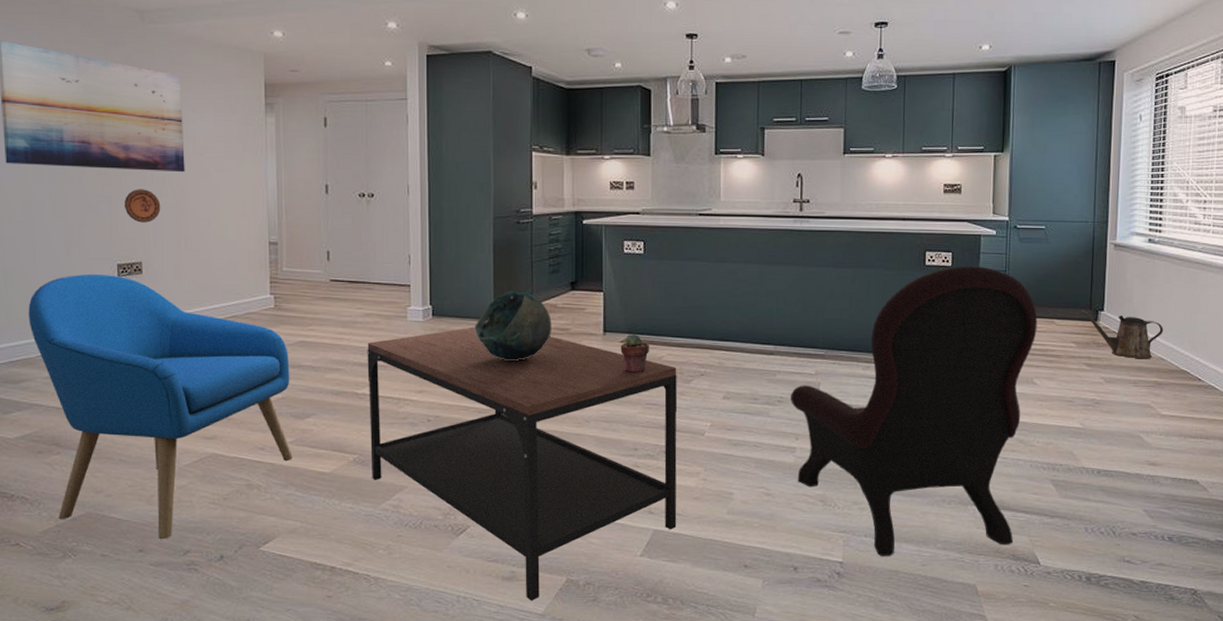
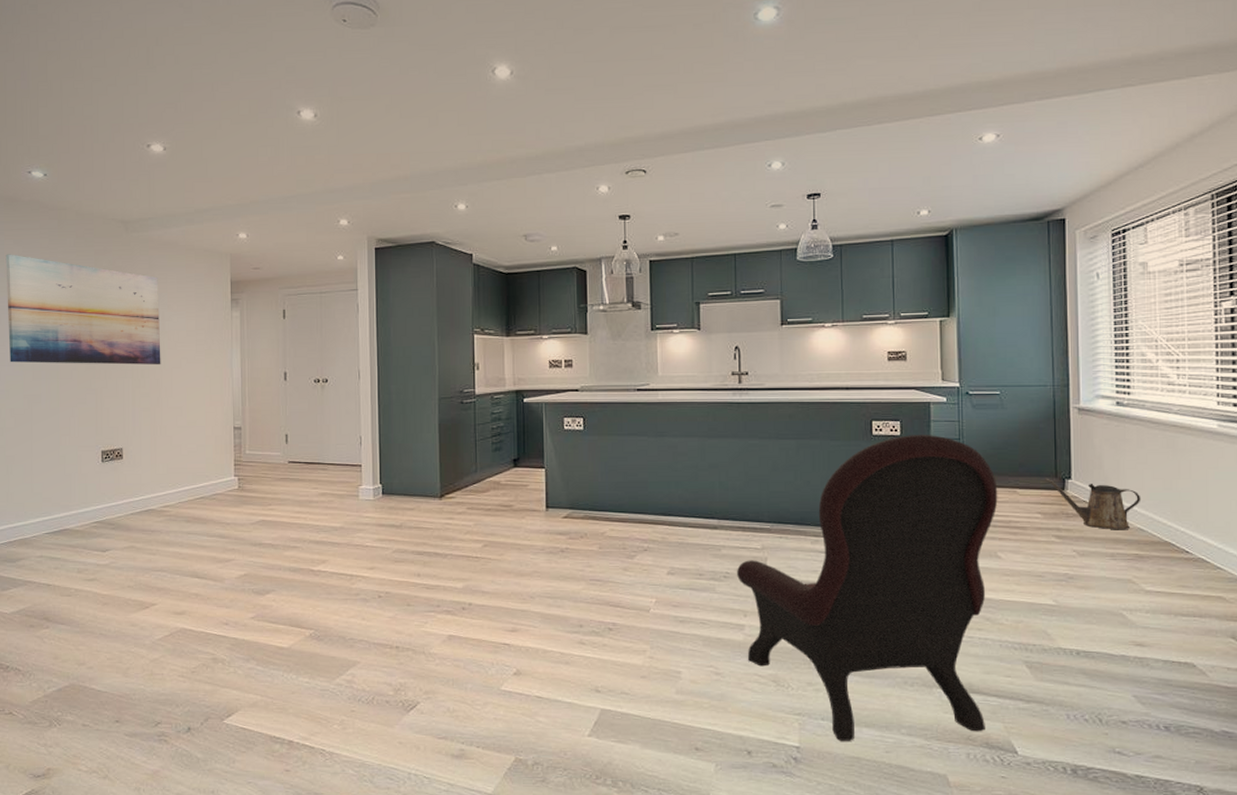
armchair: present [28,273,293,540] -> none [25,460,254,711]
decorative plate: present [124,189,161,223] -> none [108,381,140,412]
coffee table: present [367,326,678,602] -> none [322,504,624,781]
decorative bowl: present [474,291,552,362] -> none [422,469,496,538]
potted succulent: present [620,333,649,374] -> none [563,509,591,550]

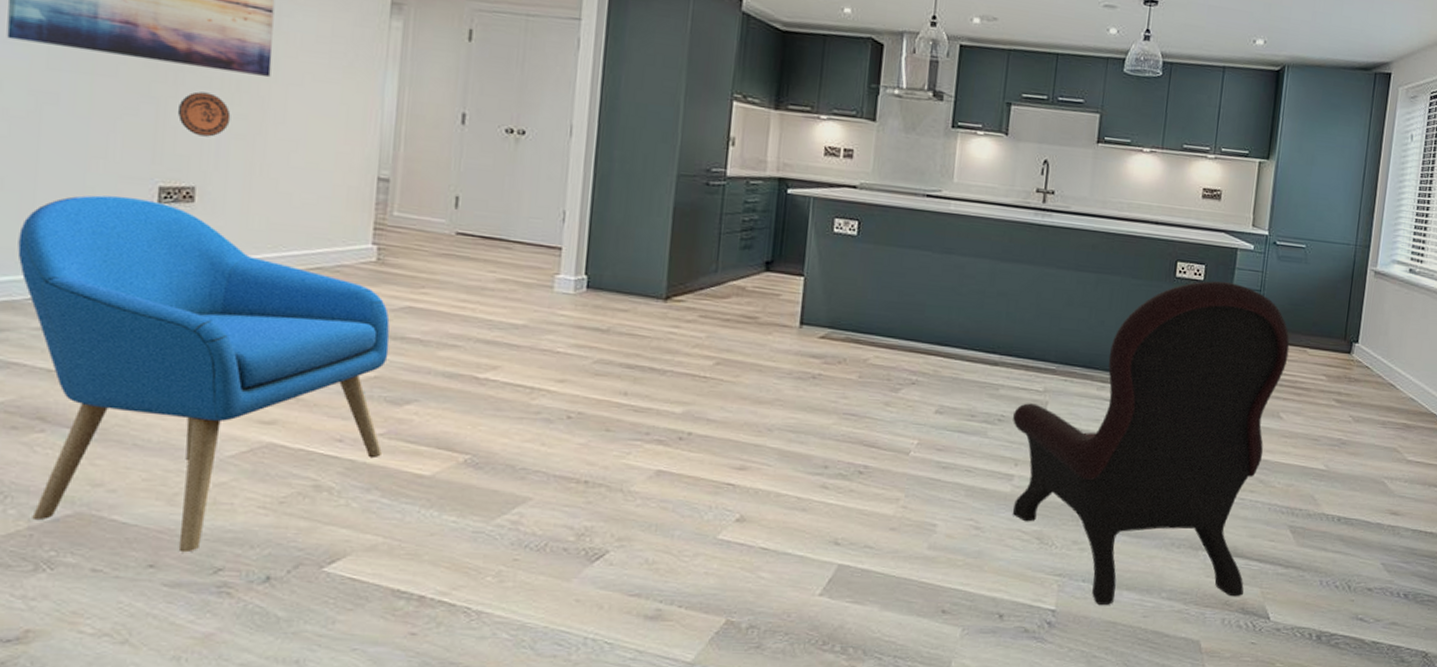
armchair: none [25,460,254,711] -> present [17,195,390,553]
decorative plate: none [108,381,140,412] -> present [177,91,231,137]
watering can: present [1044,478,1141,530] -> none [1334,339,1417,399]

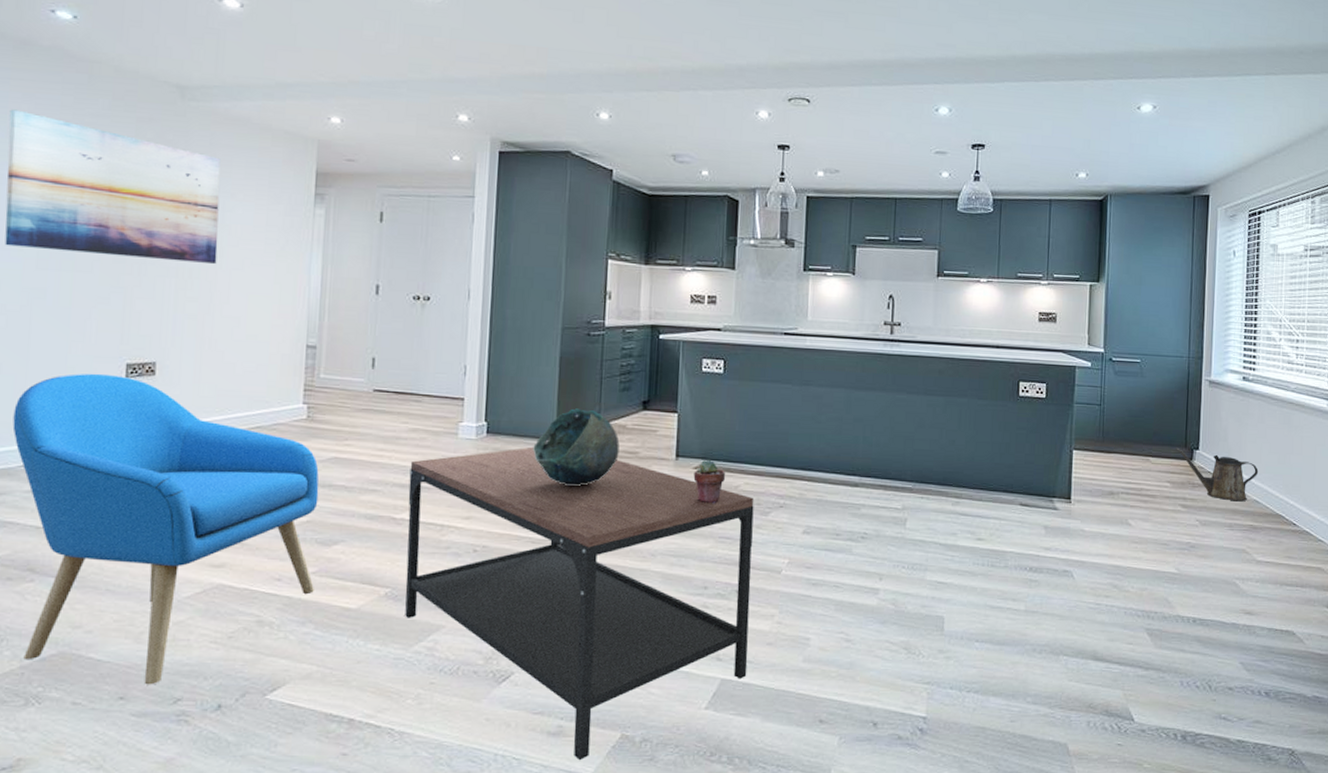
decorative plate: present [177,91,231,137] -> none [141,280,185,319]
coffee table: none [486,305,884,647] -> present [405,446,754,761]
decorative bowl: none [639,265,738,352] -> present [533,408,620,487]
potted succulent: none [818,328,854,378] -> present [693,459,725,504]
armchair: present [1013,281,1290,606] -> none [875,398,1133,712]
watering can: none [1334,339,1417,399] -> present [1175,447,1259,502]

